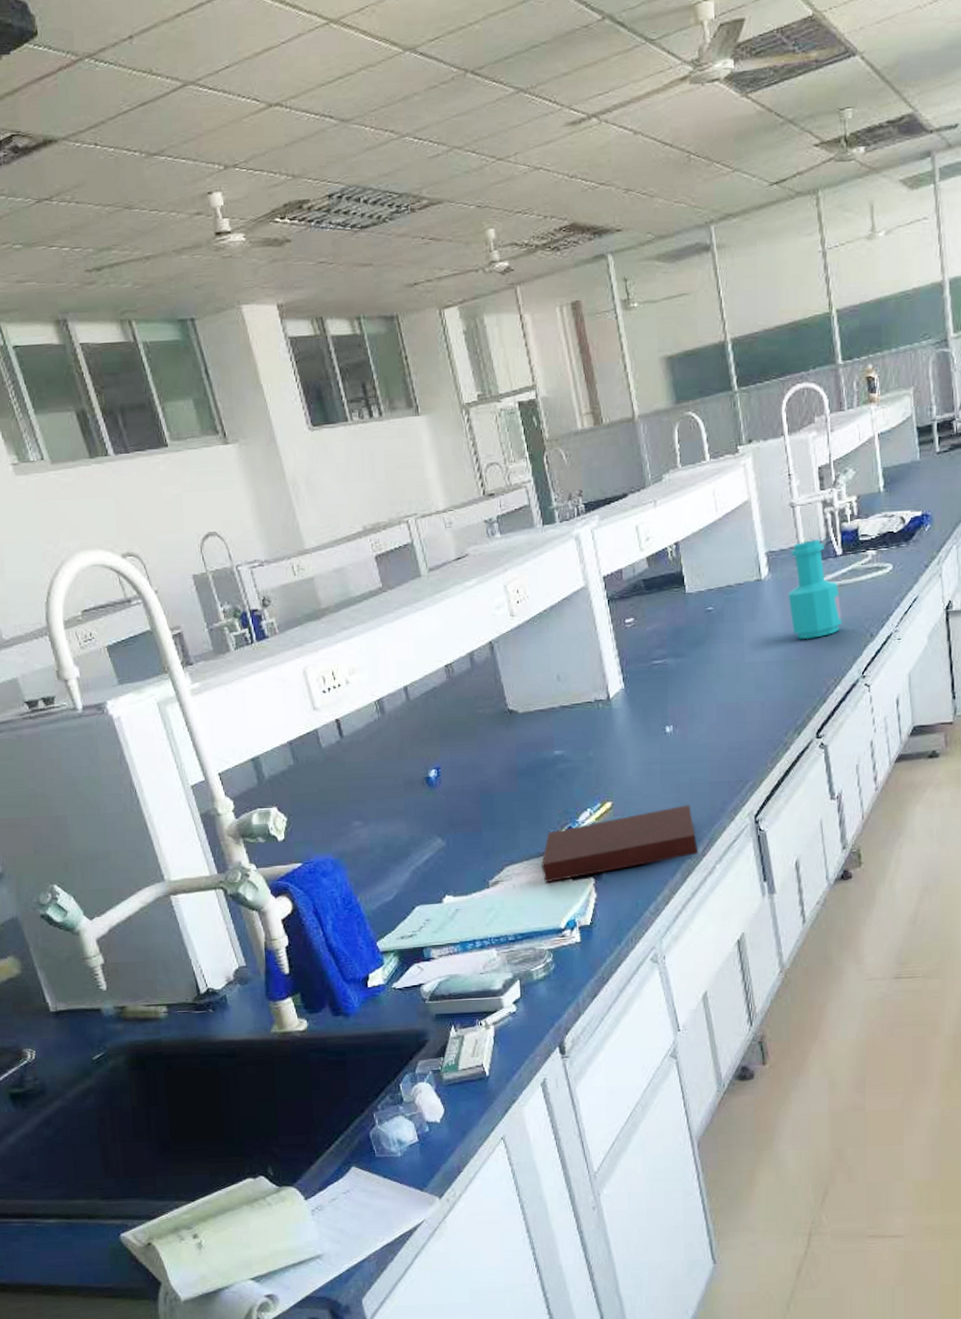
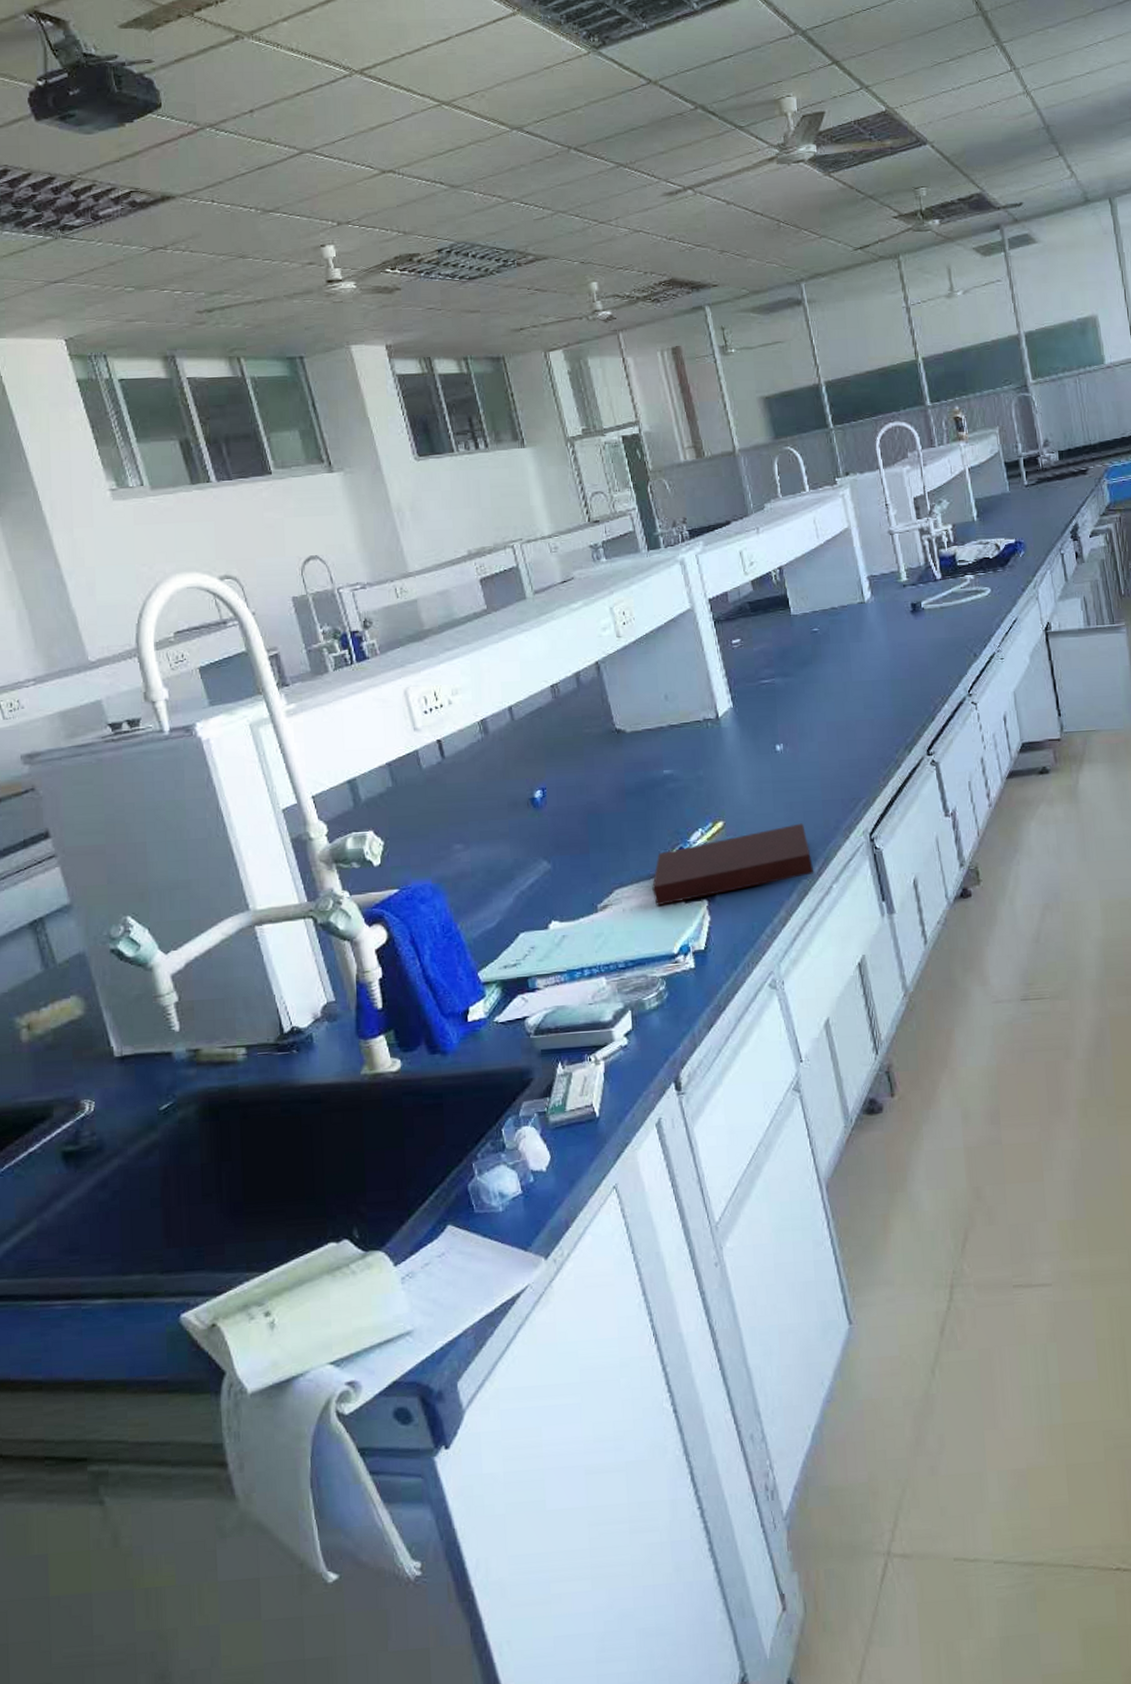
bottle: present [788,539,842,640] -> none [891,565,946,660]

